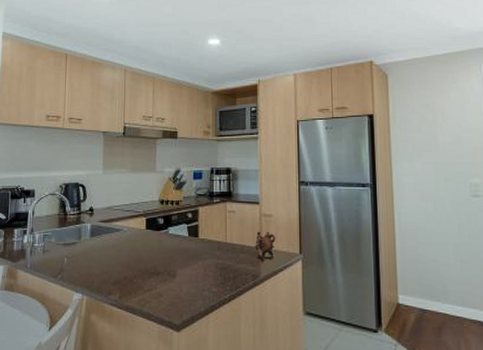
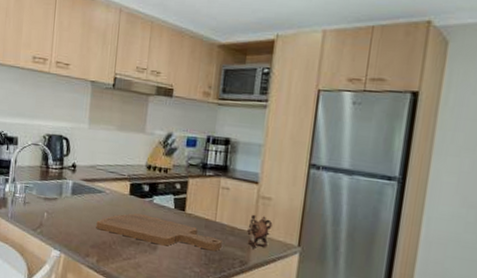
cutting board: none [116,246,234,272] -> present [96,213,222,251]

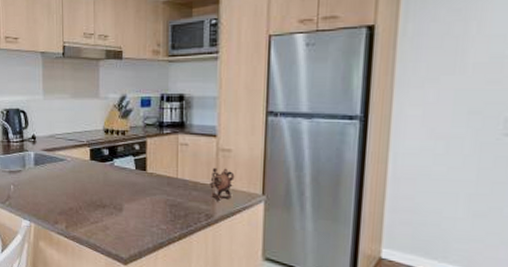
cutting board: present [96,213,222,251] -> none [61,178,186,207]

